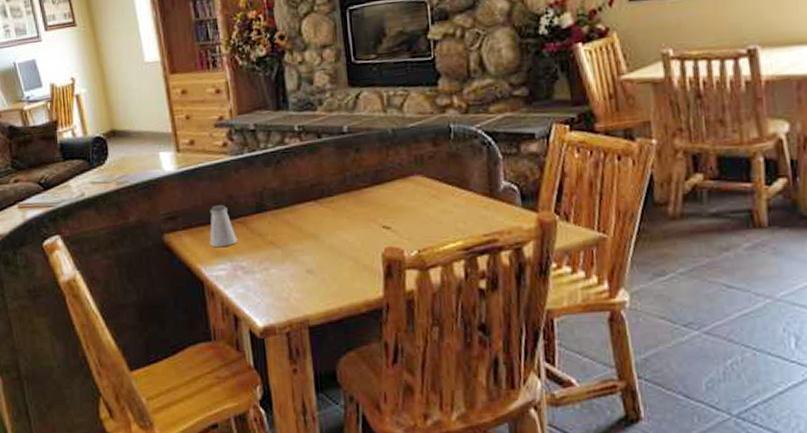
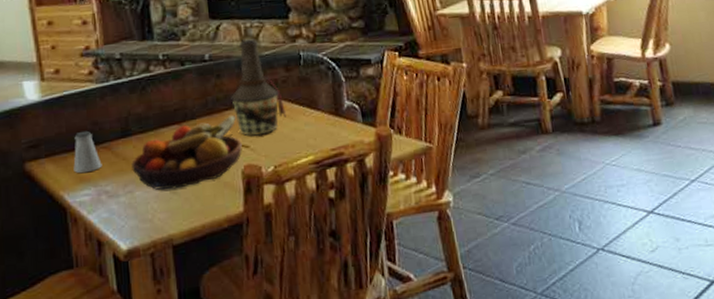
fruit bowl: none [266,192,383,269] -> present [131,114,242,190]
bottle: none [371,107,433,218] -> present [231,38,286,137]

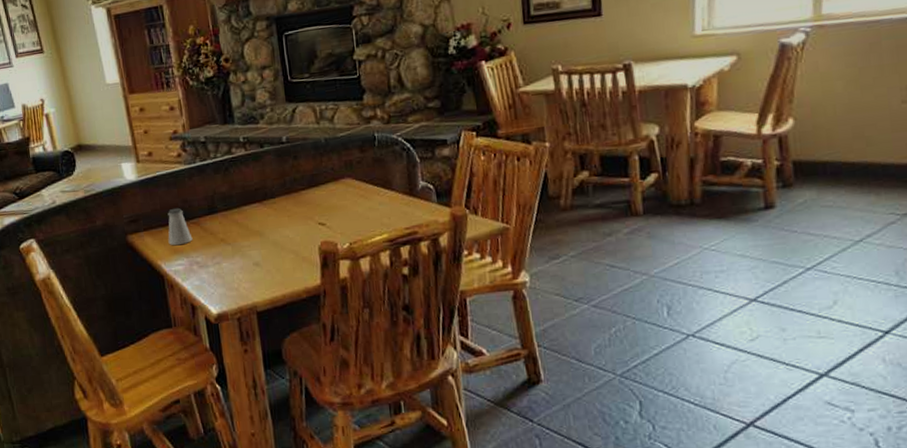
fruit bowl: present [131,114,242,190] -> none [218,193,319,262]
bottle: present [231,38,286,137] -> none [307,120,361,215]

